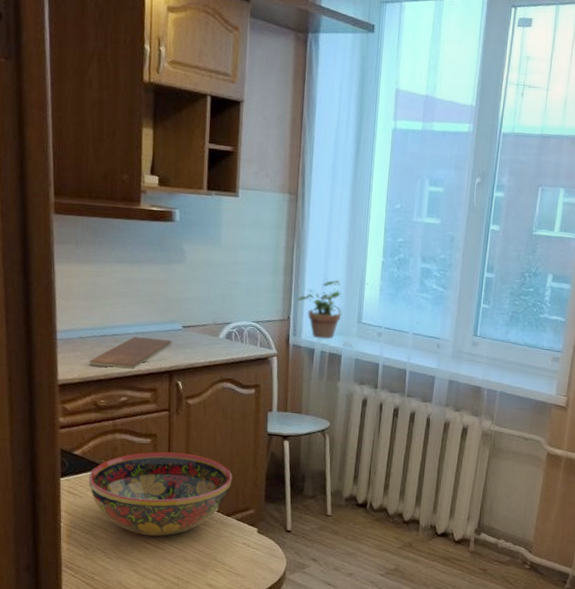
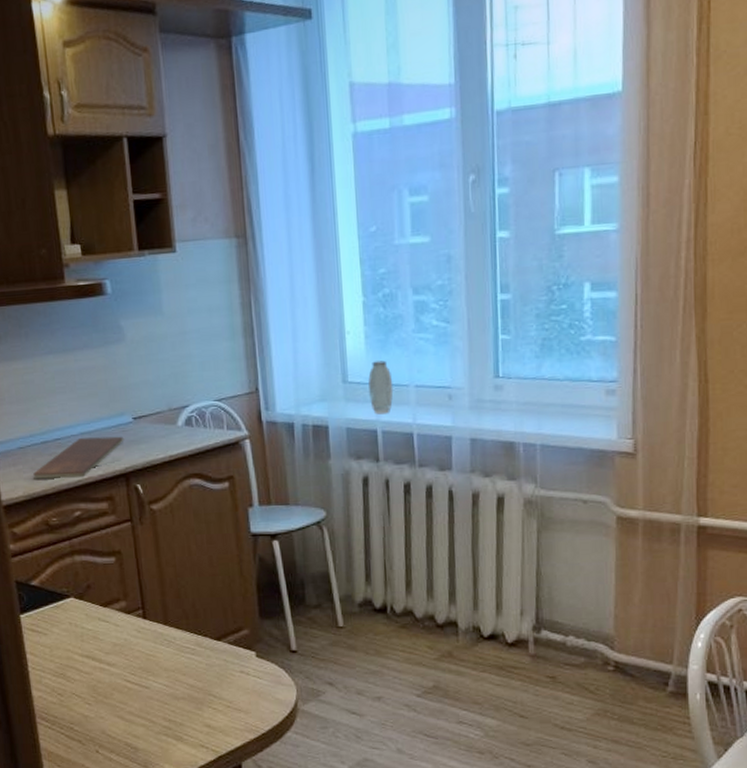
bowl: present [88,451,233,537] -> none [50,569,217,673]
potted plant: present [298,279,342,340] -> none [264,333,321,410]
vase: none [377,309,397,352] -> present [368,360,394,415]

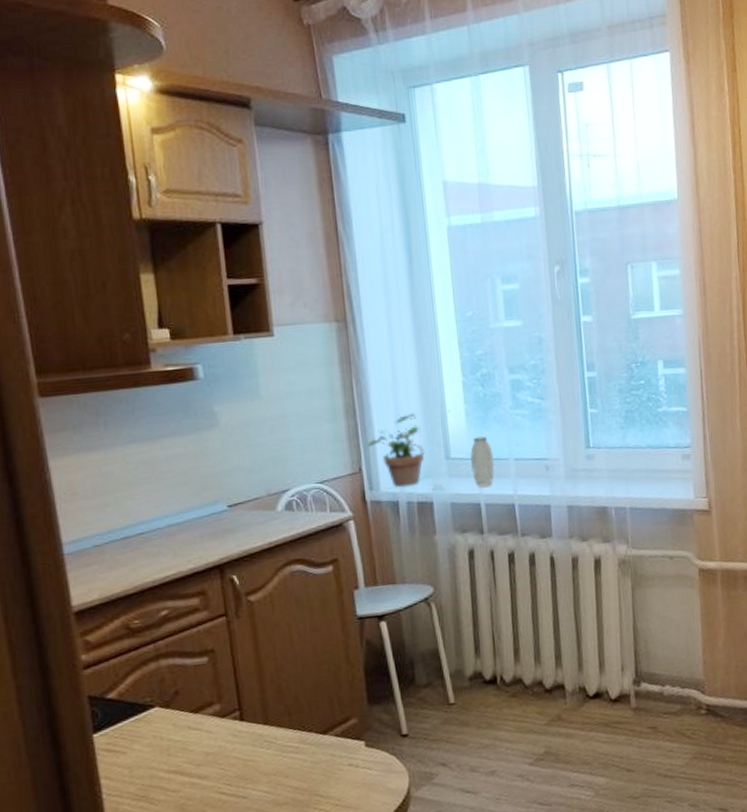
chopping board: present [33,436,125,479] -> none [111,525,219,580]
potted plant: none [264,333,321,410] -> present [367,413,425,489]

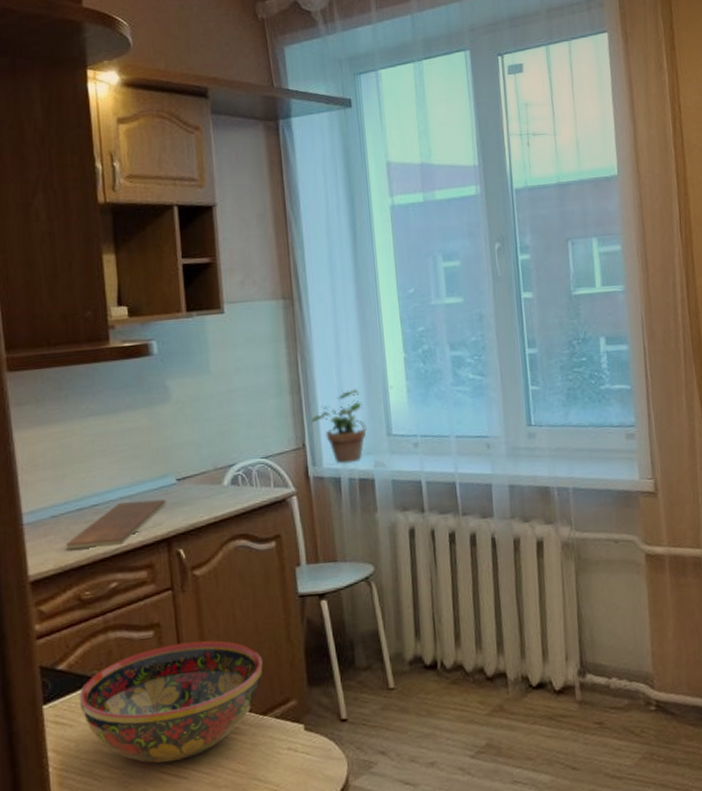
chopping board: none [111,525,219,580] -> present [66,499,167,550]
bowl: none [130,664,323,785] -> present [78,640,263,763]
vase: present [470,436,495,489] -> none [411,413,436,466]

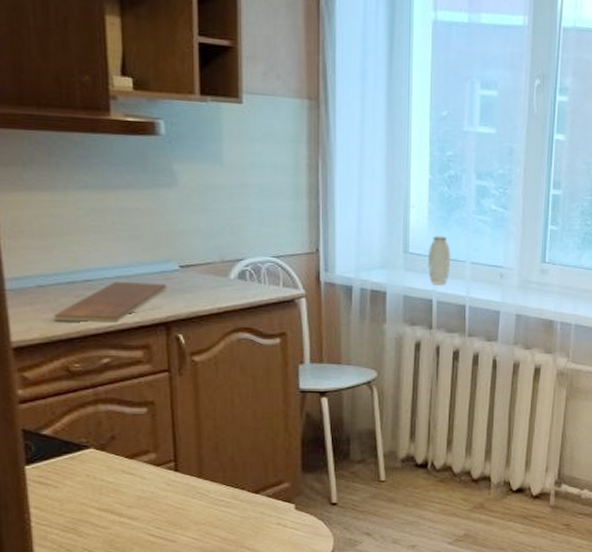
bowl: present [78,640,263,763] -> none [64,422,259,527]
potted plant: present [311,389,367,465] -> none [327,202,383,274]
vase: none [411,413,436,466] -> present [428,236,451,286]

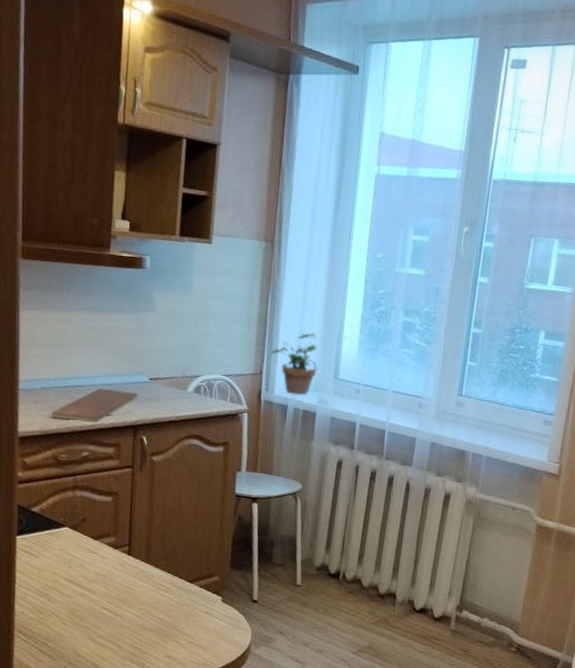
potted plant: none [327,202,383,274] -> present [271,331,318,396]
vase: present [428,236,451,286] -> none [354,365,376,411]

